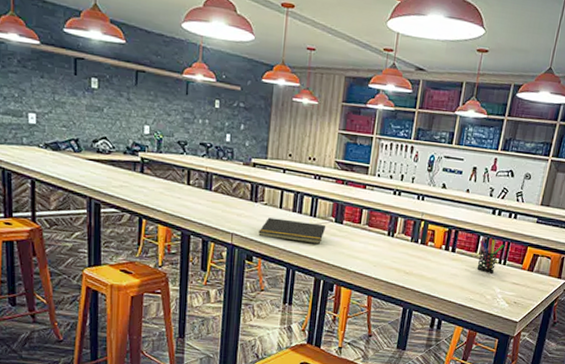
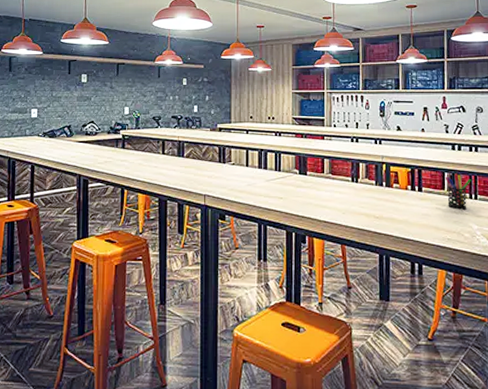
notepad: present [258,217,326,245] -> none [229,176,292,197]

